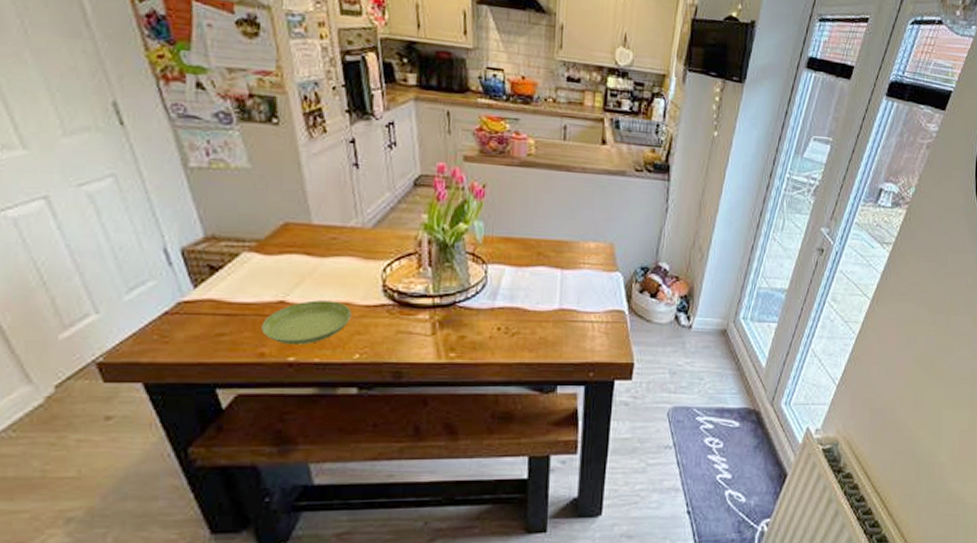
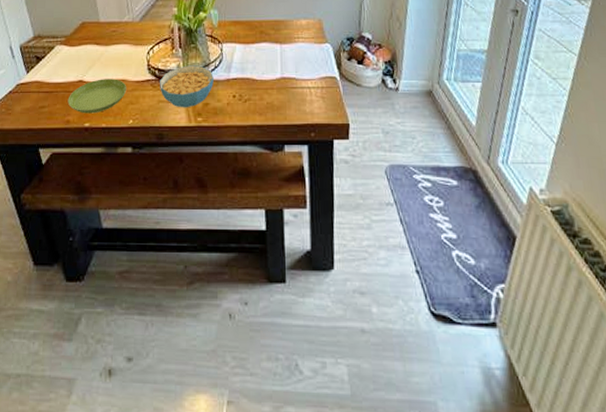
cereal bowl: none [399,289,474,341] -> present [160,65,214,108]

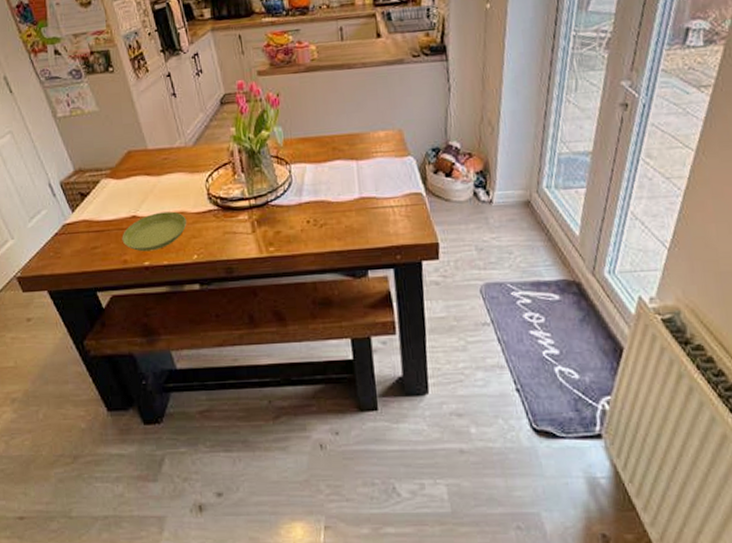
cereal bowl: present [160,65,214,108] -> none [223,191,284,238]

